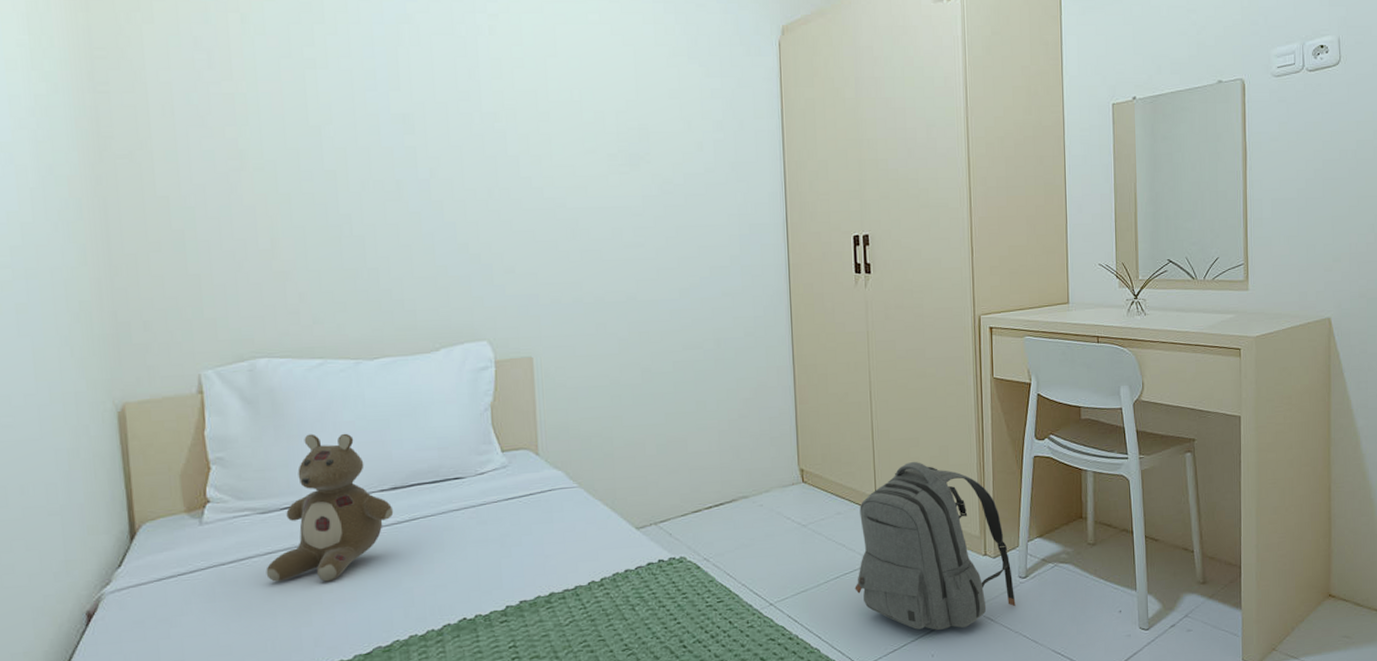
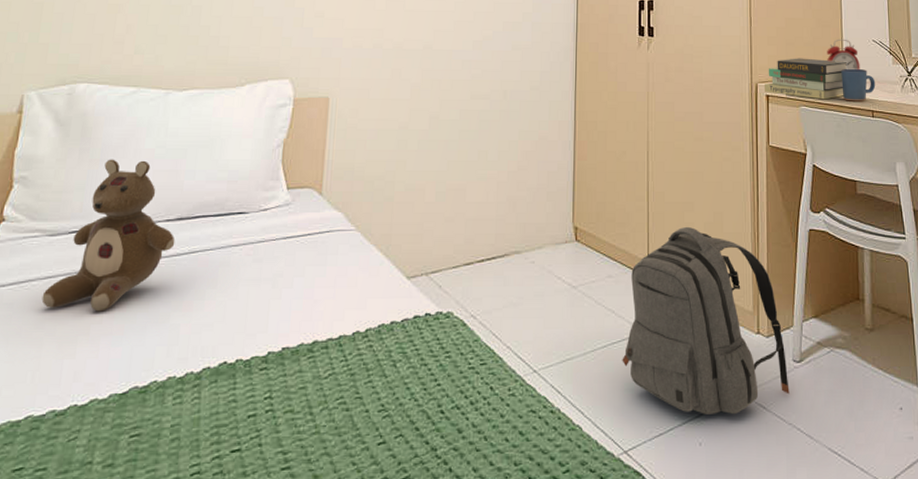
books: none [988,286,1073,329] -> present [765,58,848,100]
alarm clock: none [1052,264,1086,296] -> present [827,39,860,69]
mug: none [1066,294,1101,328] -> present [841,68,876,101]

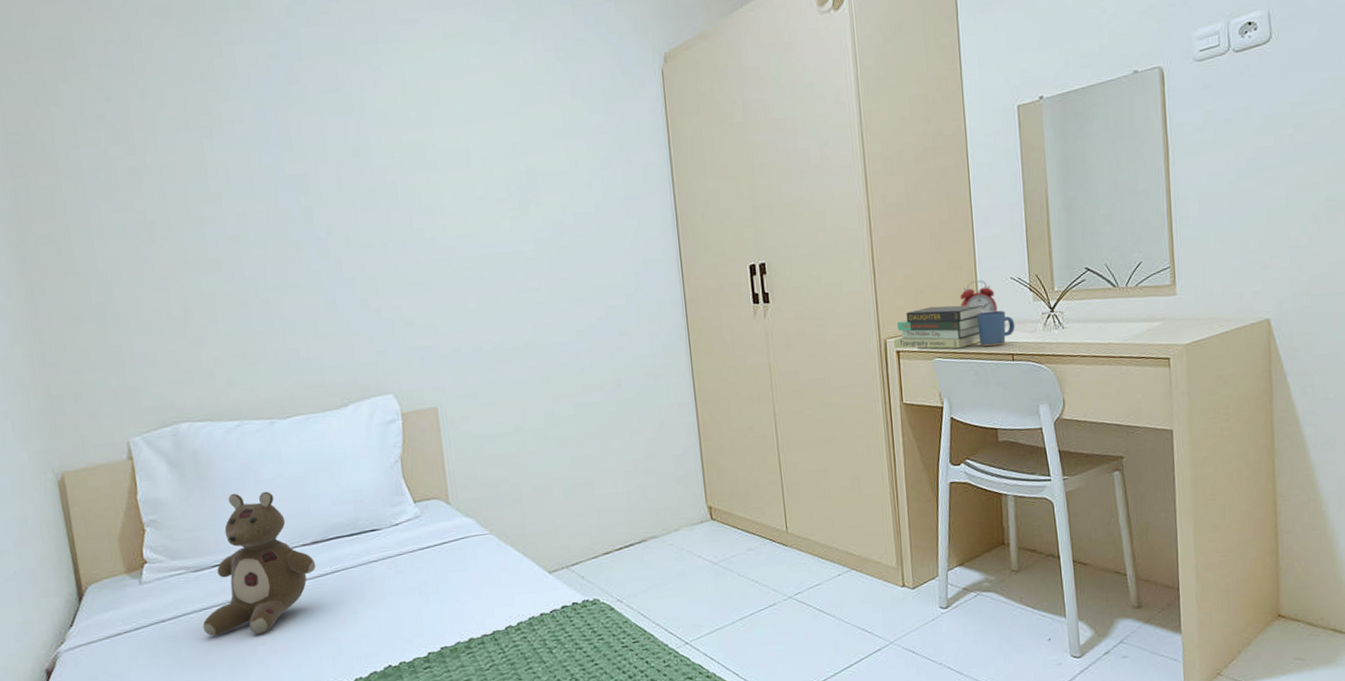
backpack: present [622,226,790,415] -> none [770,493,938,664]

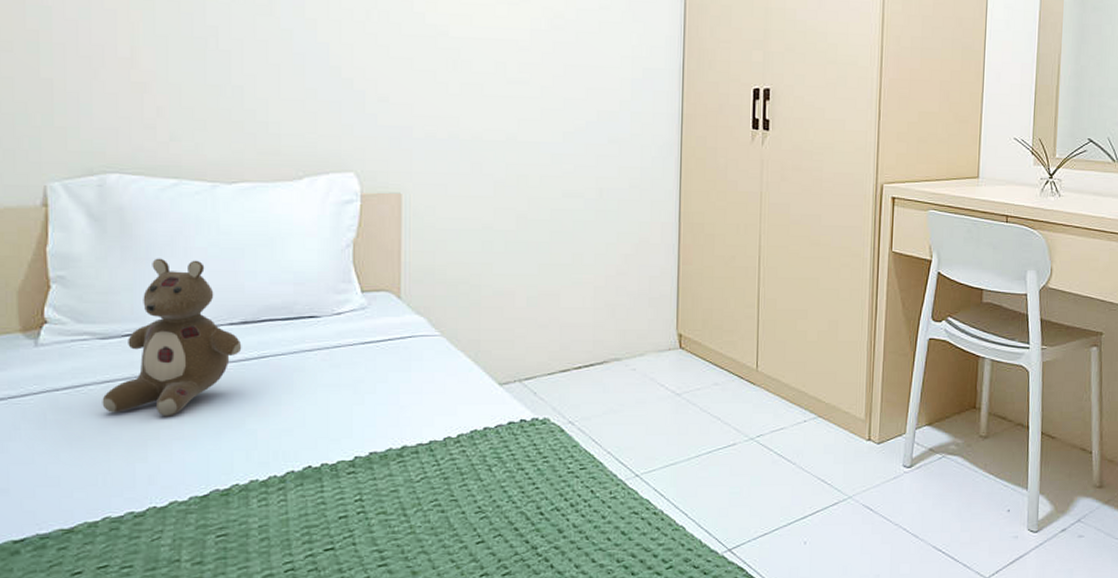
books: present [894,304,984,349] -> none [891,156,984,203]
alarm clock: present [960,280,998,313] -> none [962,136,998,170]
mug: present [977,310,1015,347] -> none [975,169,1013,205]

